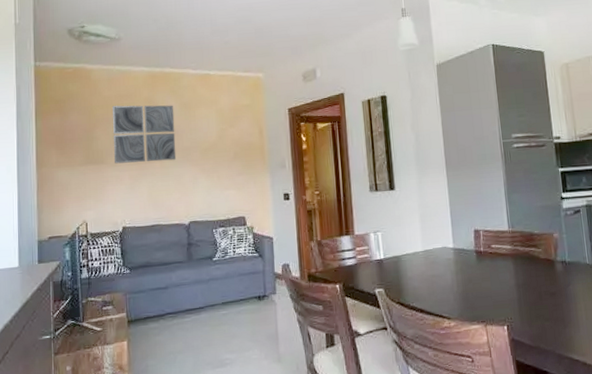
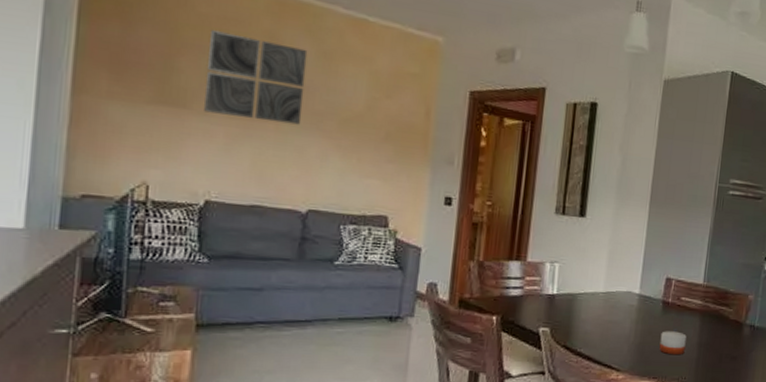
candle: none [480,275,506,299] -> present [659,330,687,355]

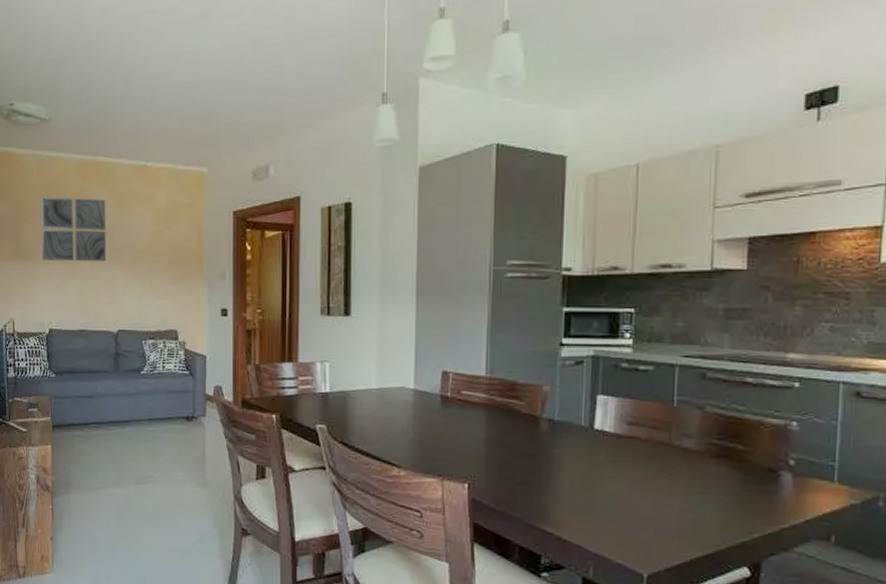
candle: present [659,330,687,355] -> none [442,425,472,452]

